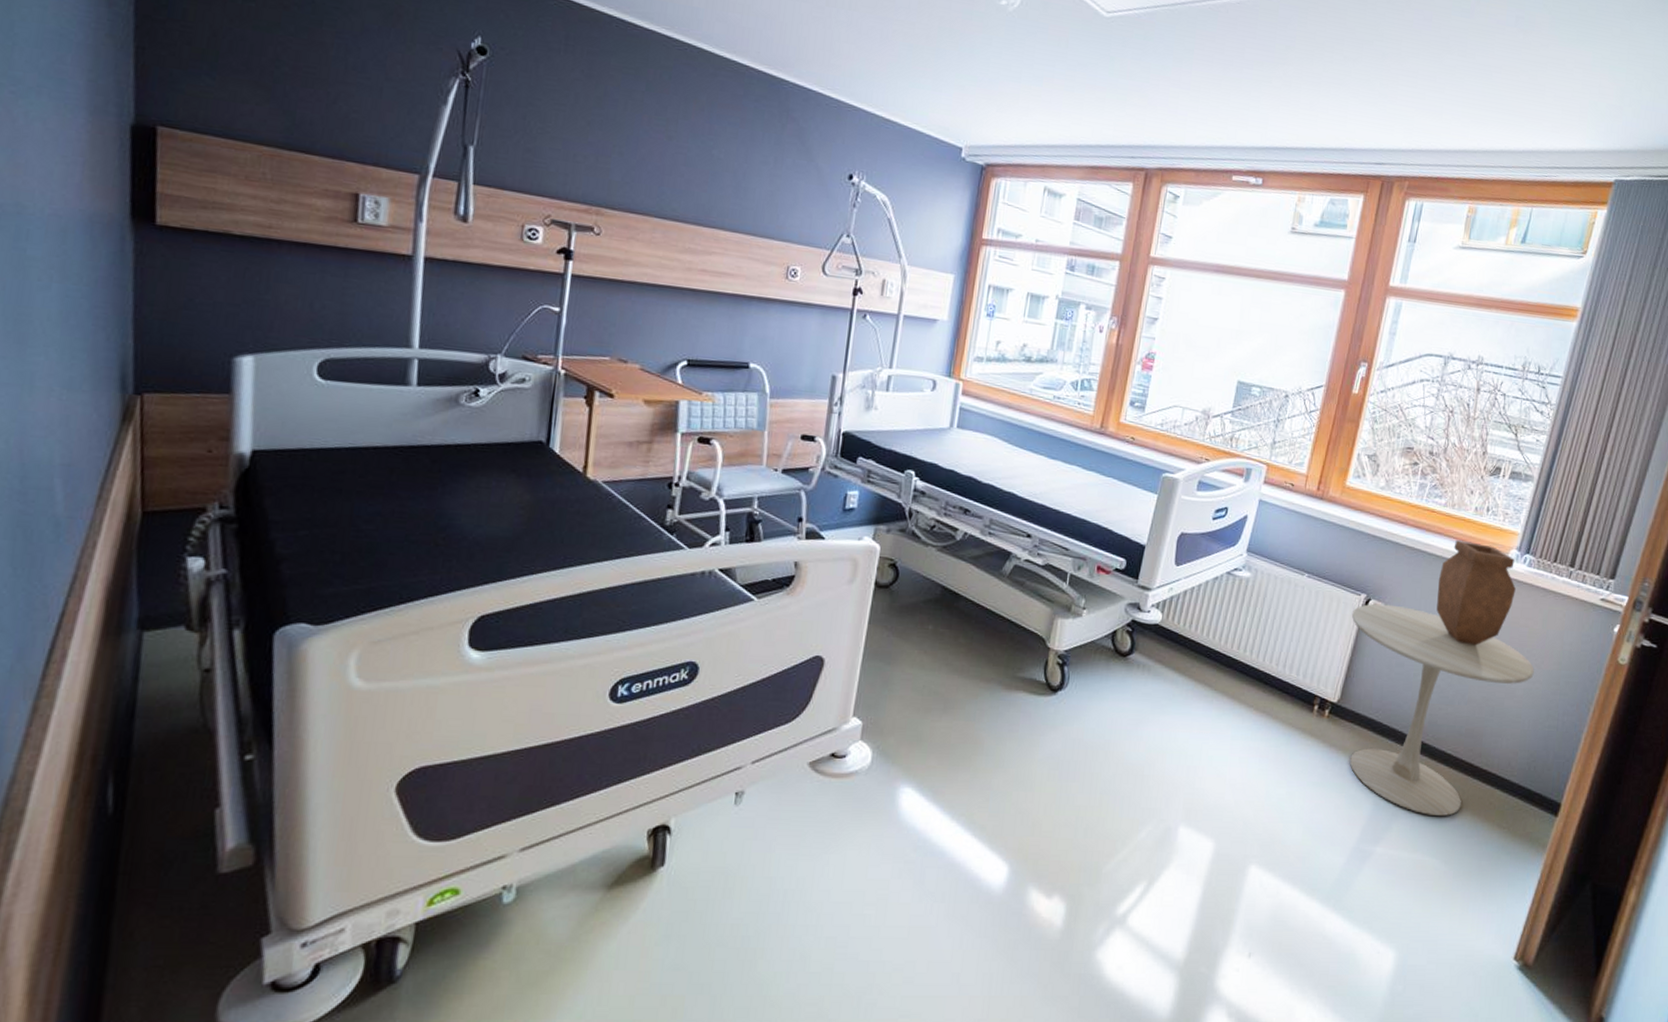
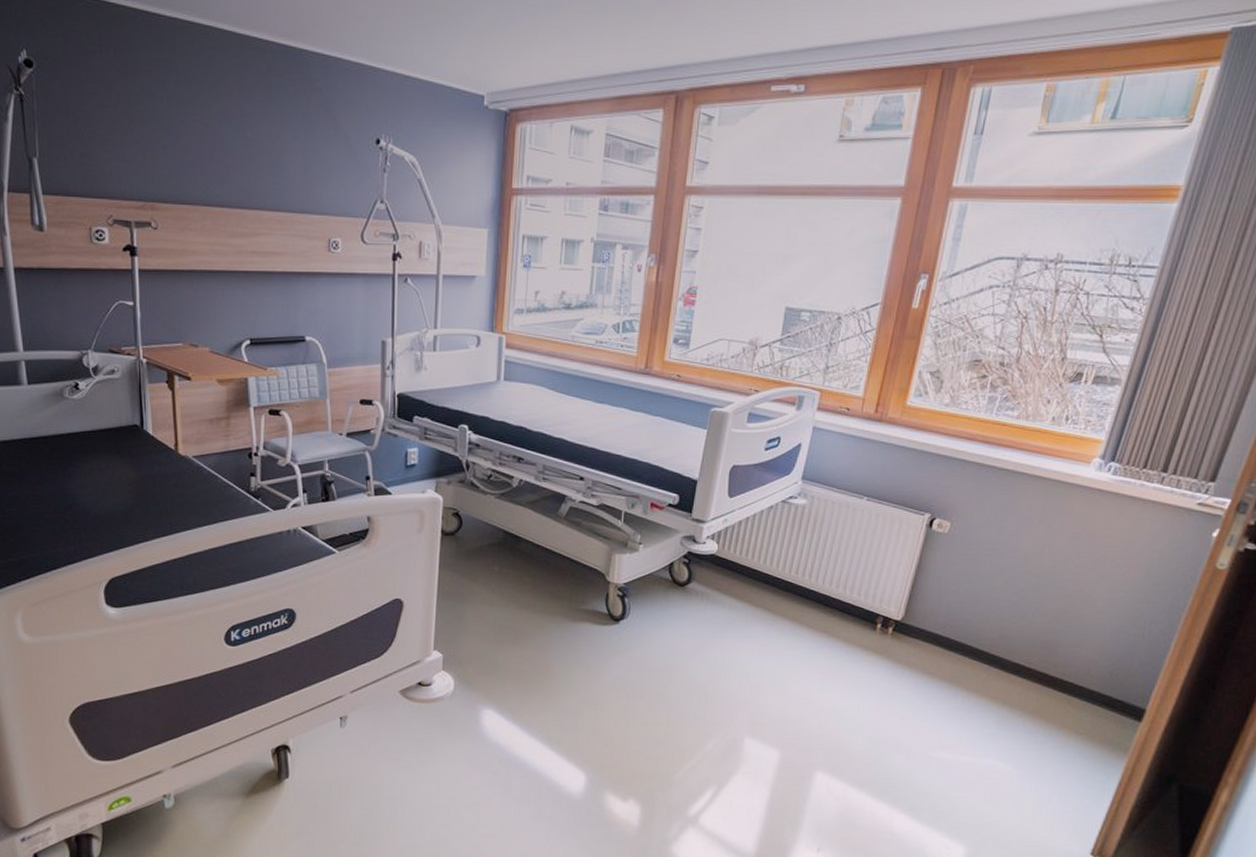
side table: present [1349,603,1534,816] -> none [915,522,1118,724]
water jug: present [1436,539,1516,646] -> none [1008,452,1099,558]

